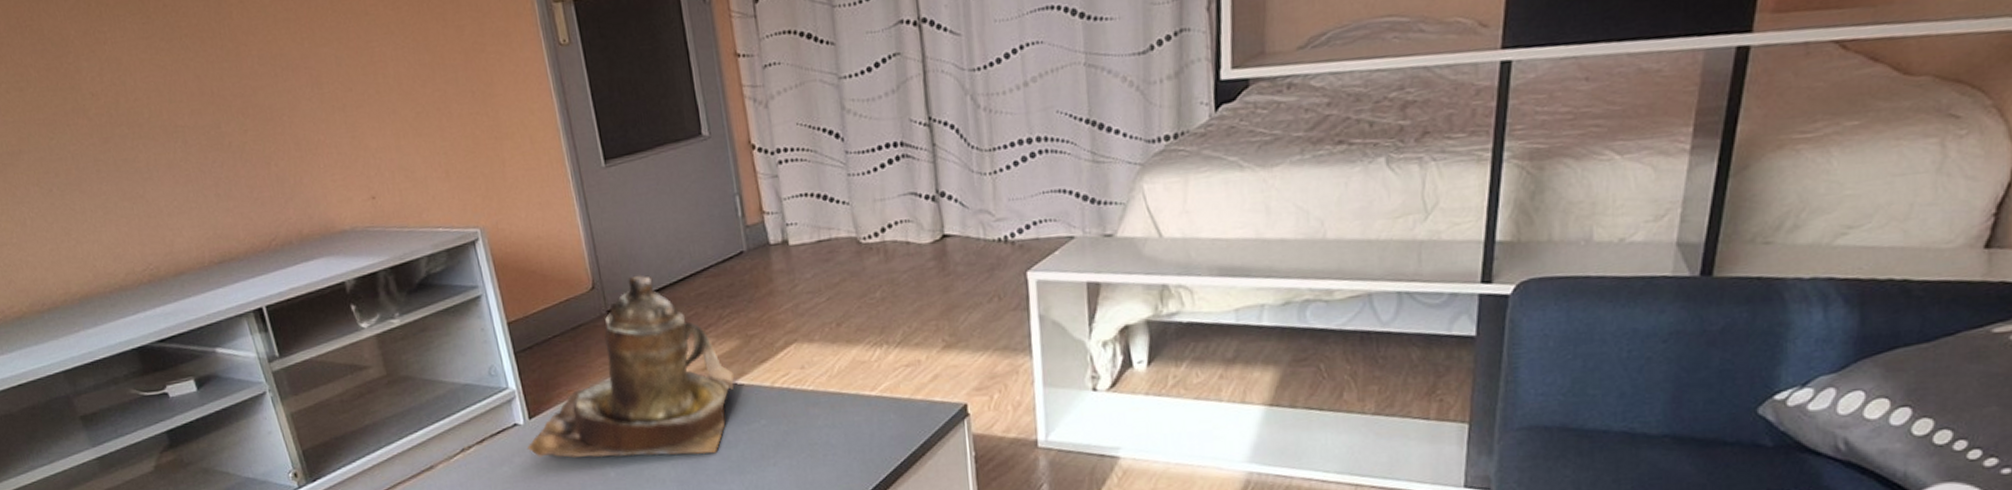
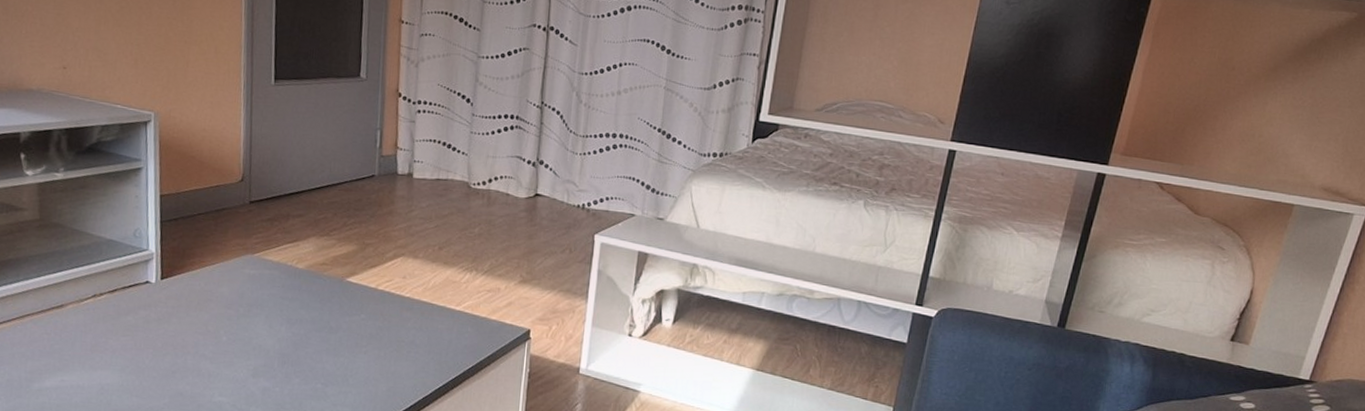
teapot: present [526,274,734,458] -> none [152,177,346,336]

